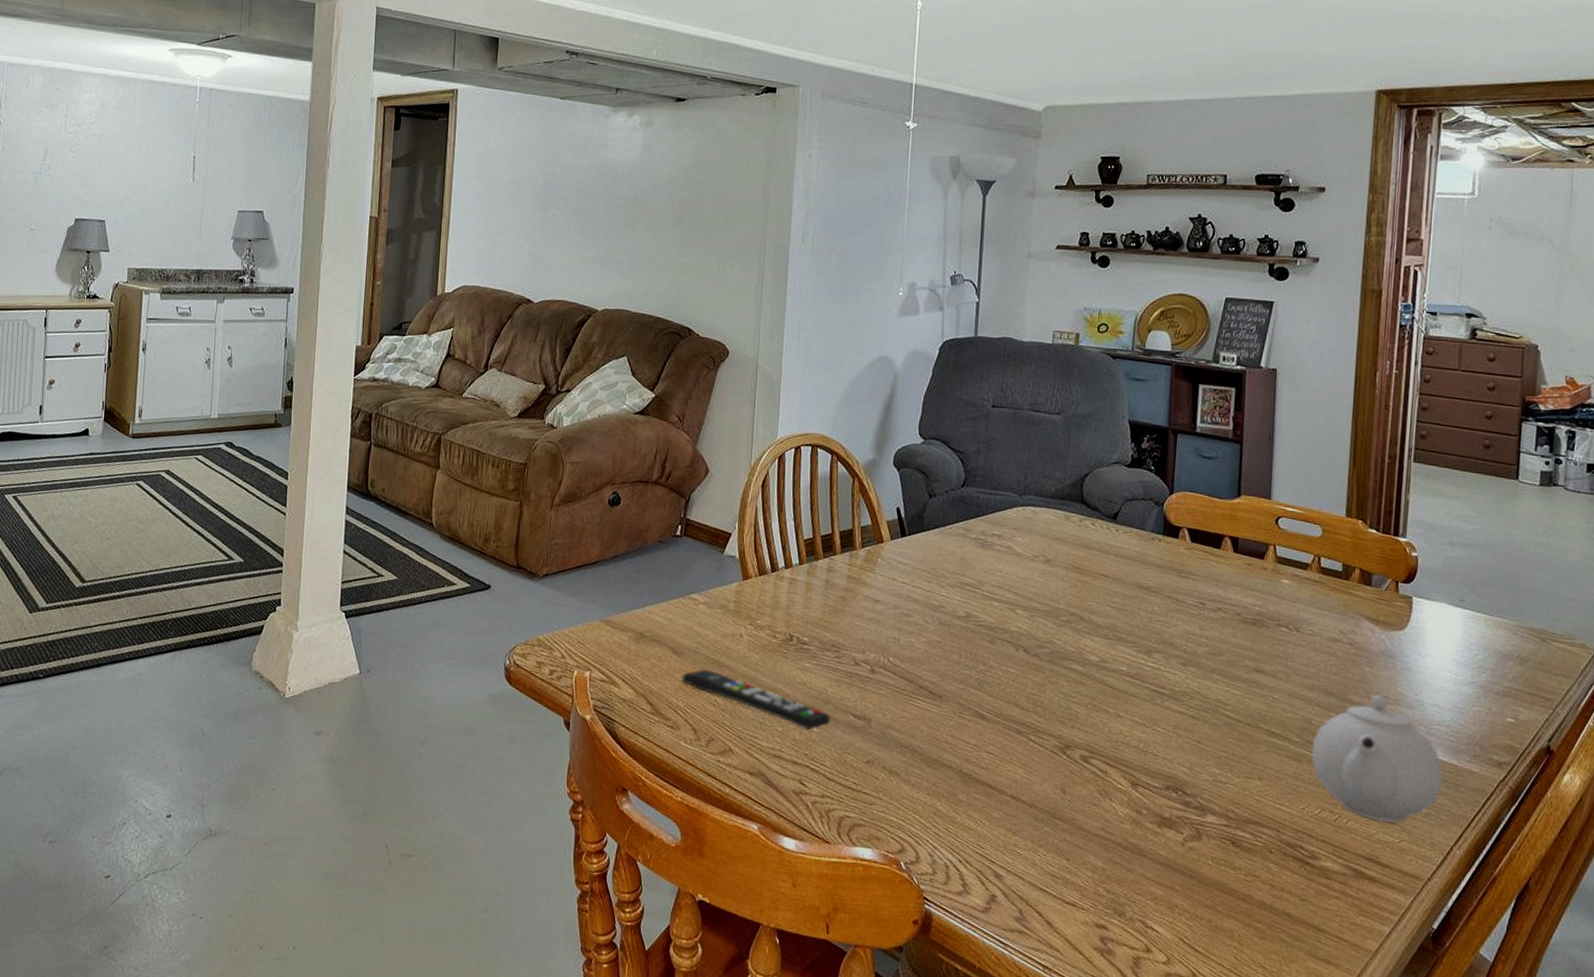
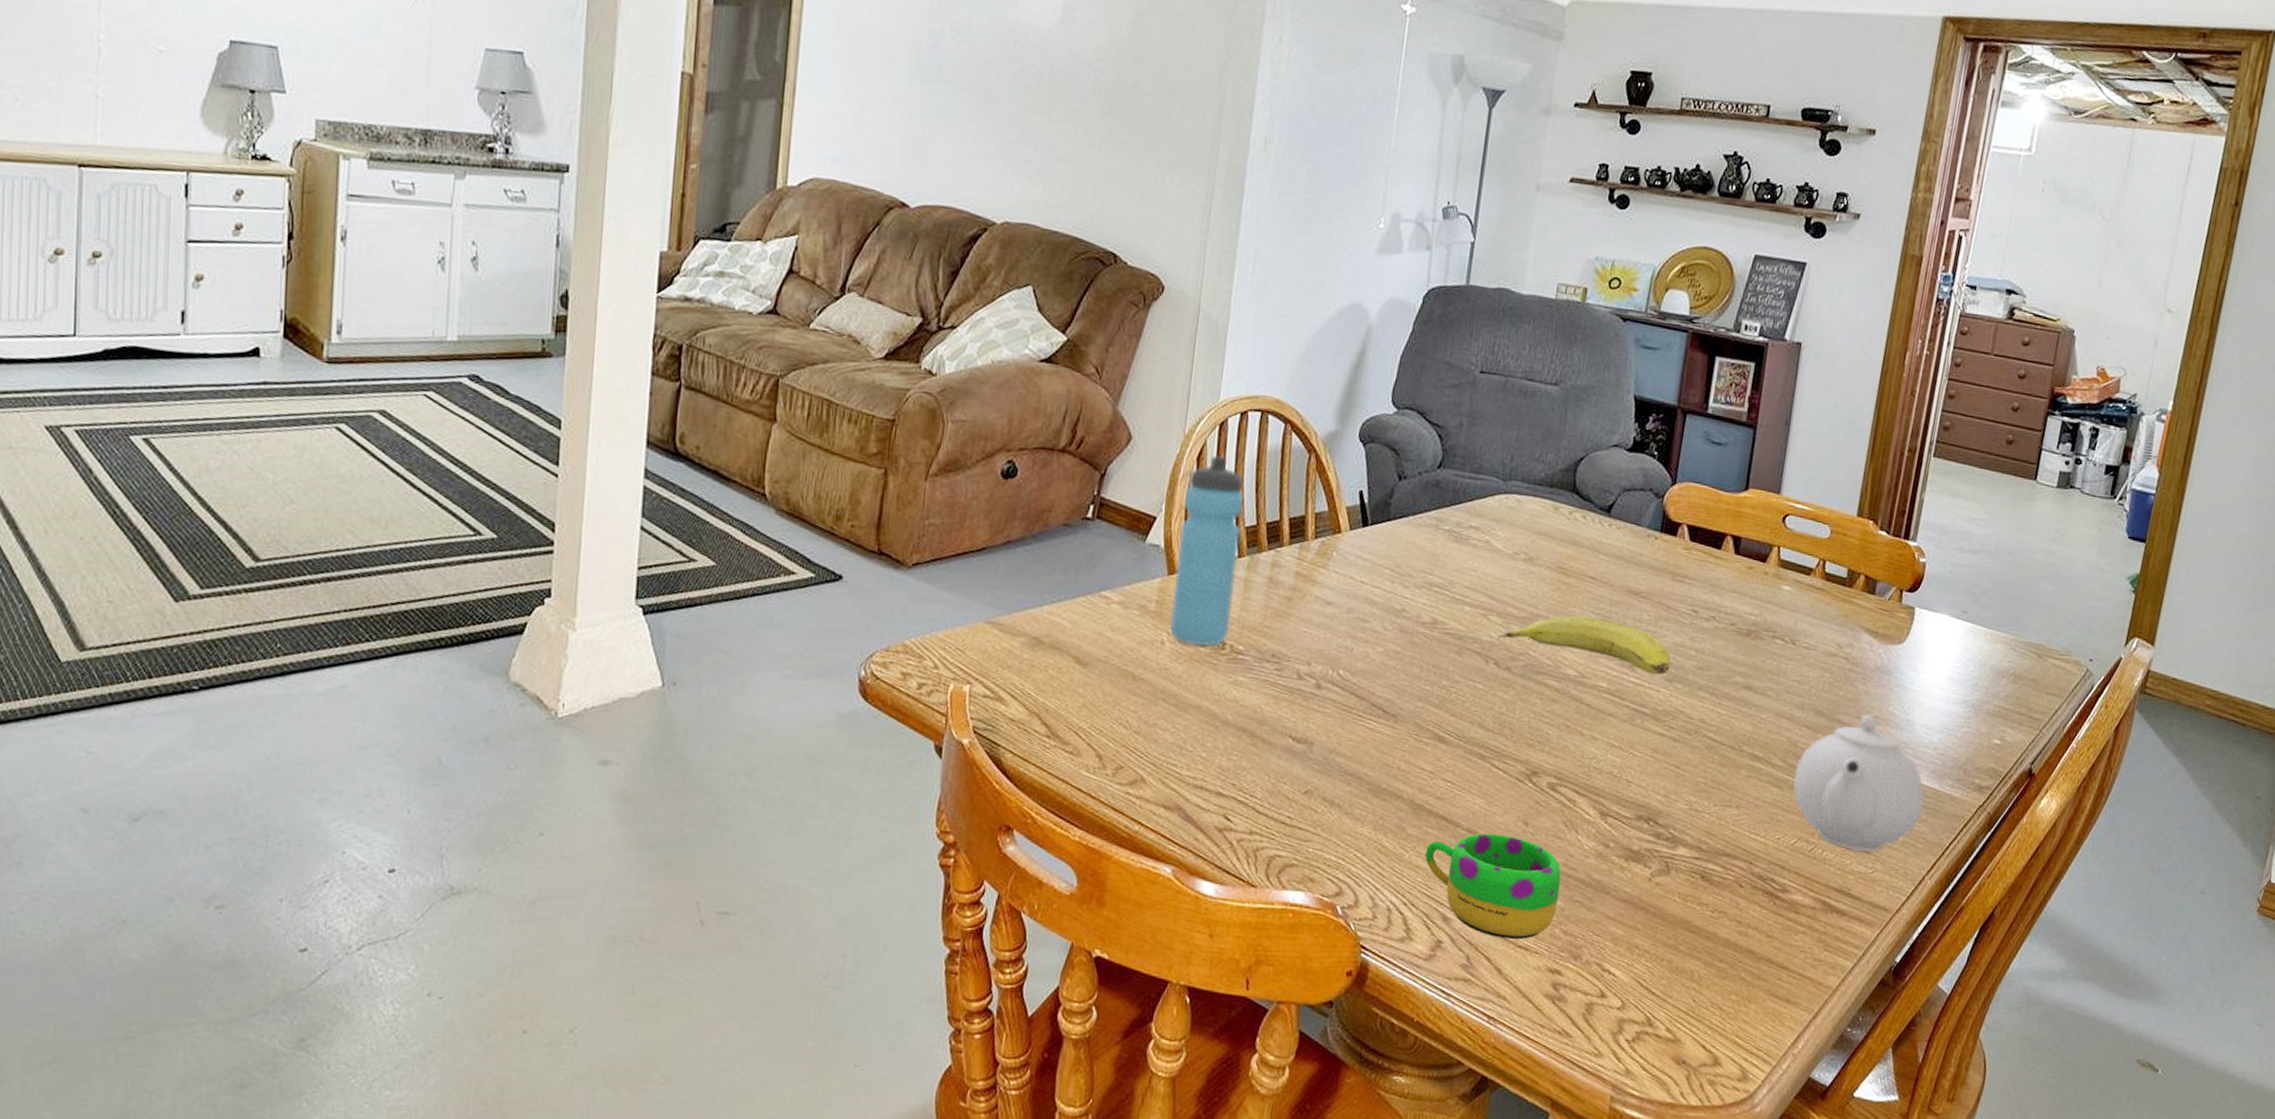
remote control: present [682,669,831,730] -> none [1086,683,1266,755]
water bottle: none [747,482,801,639] -> present [1170,455,1244,647]
mug: none [975,799,1100,896] -> present [1425,833,1561,939]
fruit: none [1025,608,1184,659] -> present [1497,615,1671,675]

